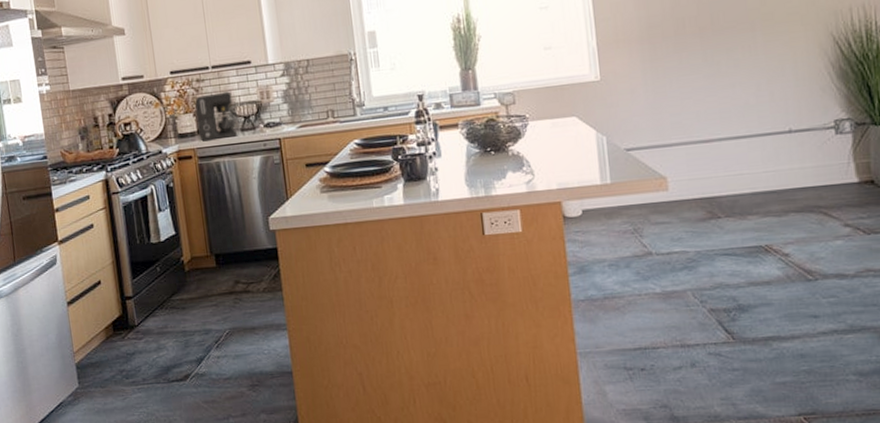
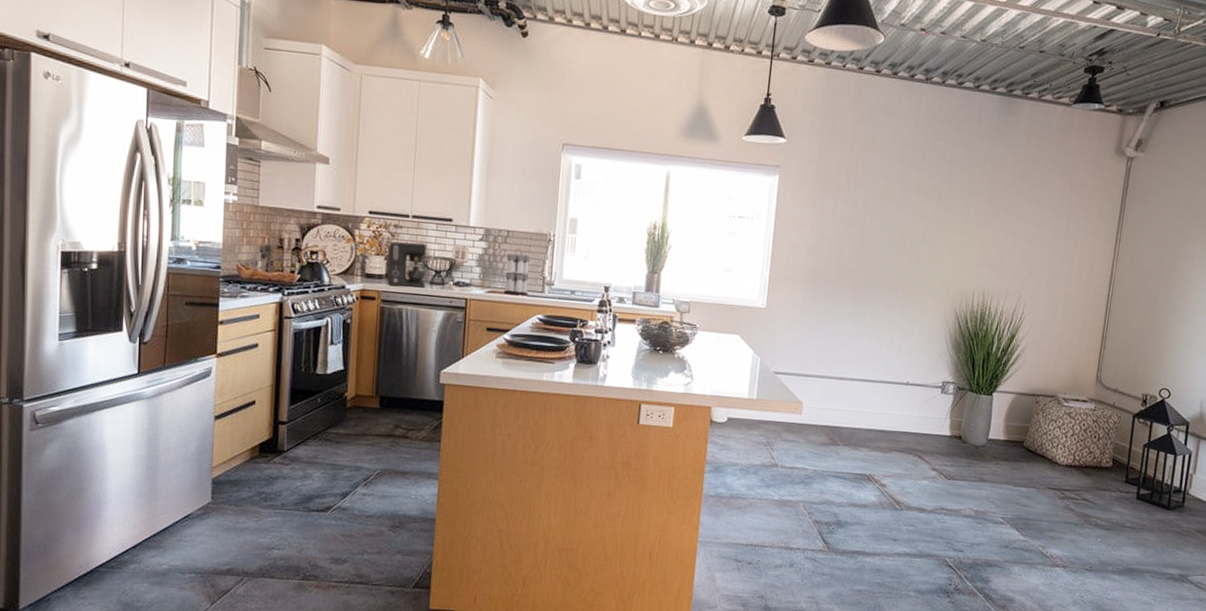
spice rack: none [310,75,341,126] -> present [503,248,530,297]

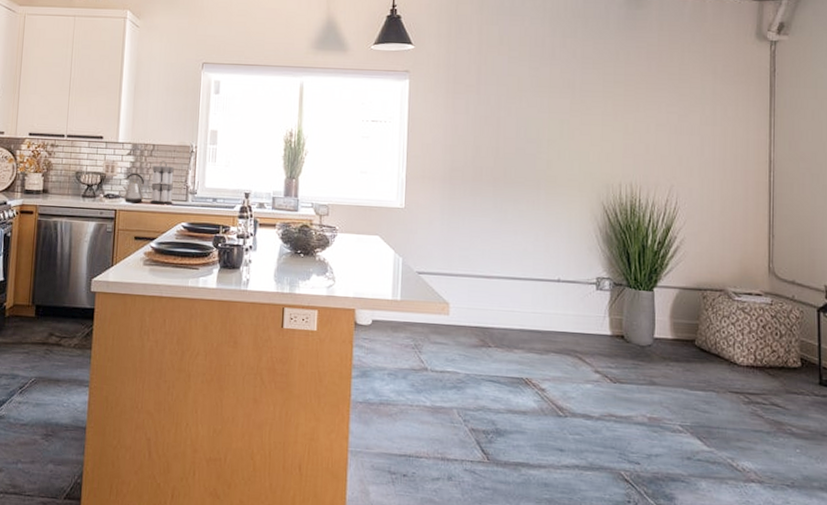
coffee maker: present [386,241,430,288] -> none [43,159,83,202]
kettle: none [474,260,499,293] -> present [123,172,145,204]

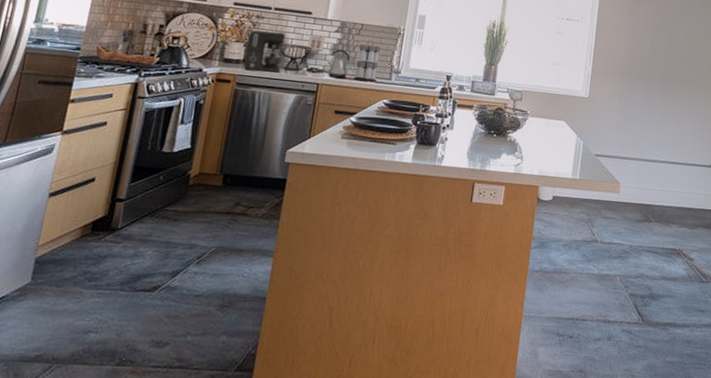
coffee maker: none [43,159,83,202] -> present [243,30,286,73]

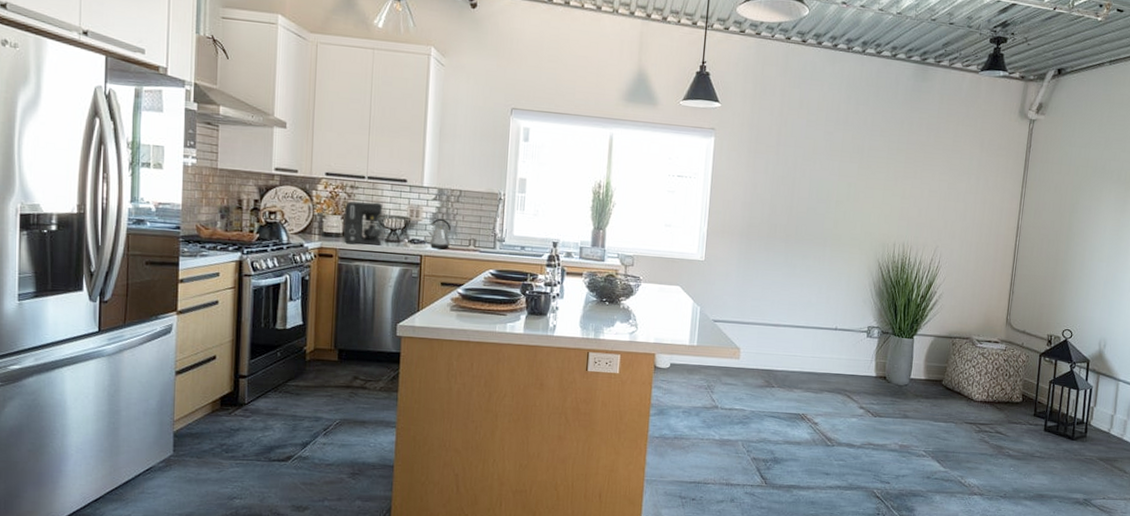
spice rack: present [353,40,381,83] -> none [457,207,482,253]

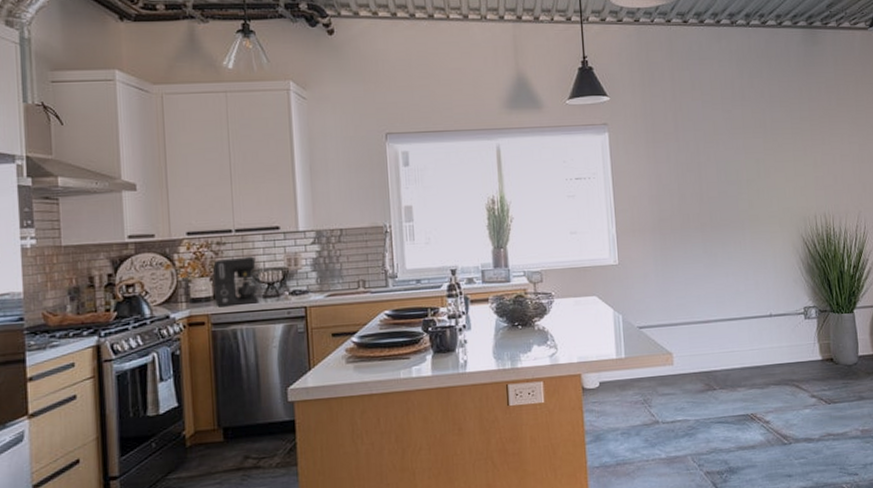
kettle: present [429,218,452,250] -> none [311,263,339,298]

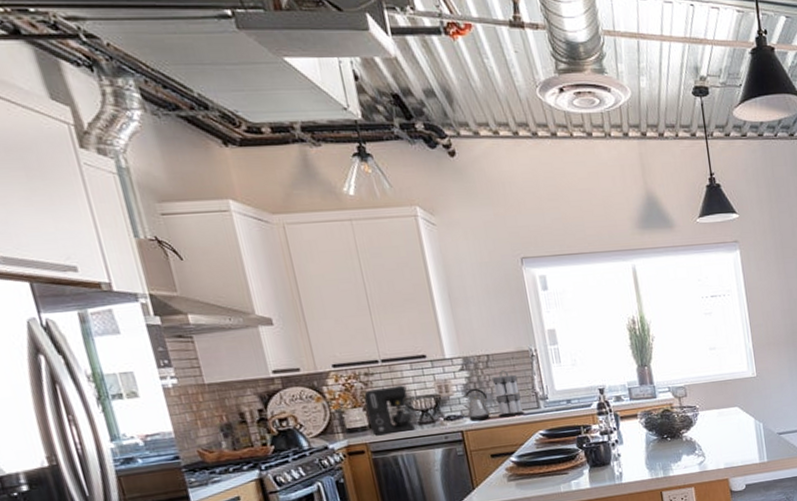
kettle: none [311,263,339,298] -> present [464,388,493,422]
spice rack: none [342,245,372,295] -> present [492,370,525,418]

